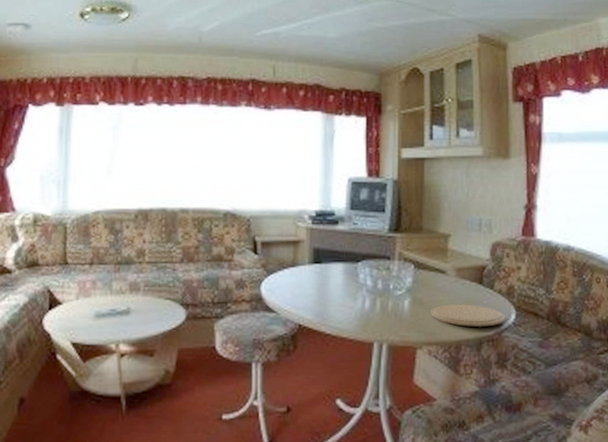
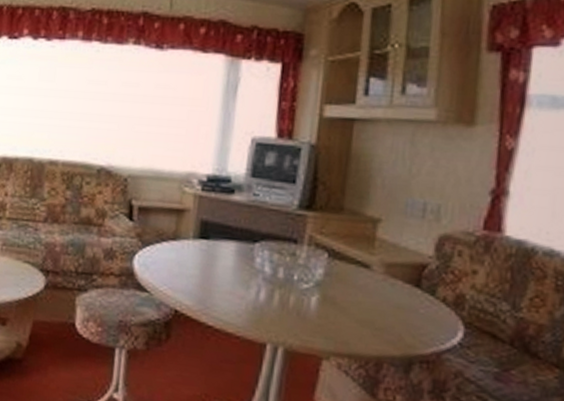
plate: present [431,305,506,327] -> none [345,308,449,344]

